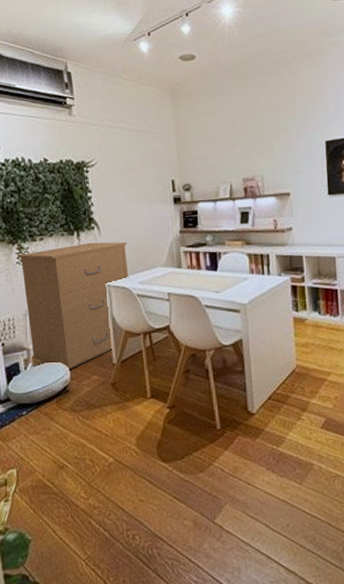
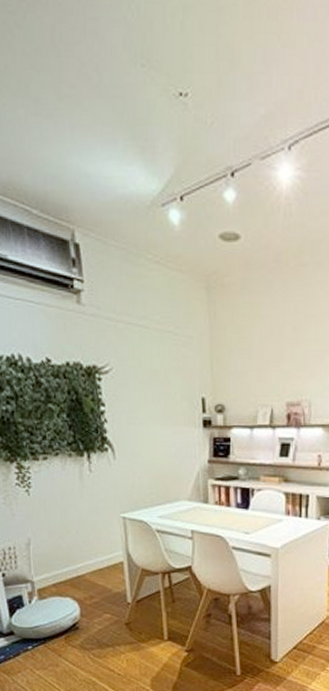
filing cabinet: present [18,242,129,370] -> none [18,466,147,606]

